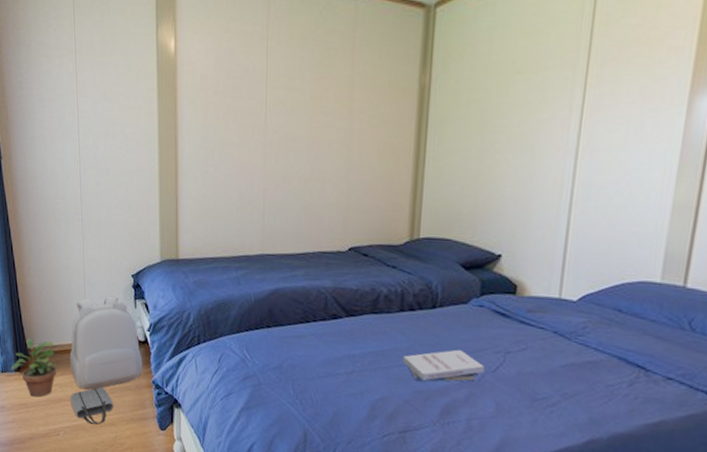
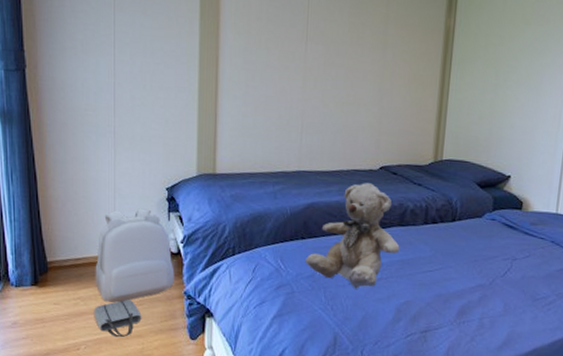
potted plant: present [10,338,58,397] -> none [26,251,81,312]
teddy bear: none [271,266,373,382] -> present [304,183,400,289]
books: present [402,349,486,382] -> none [425,257,496,286]

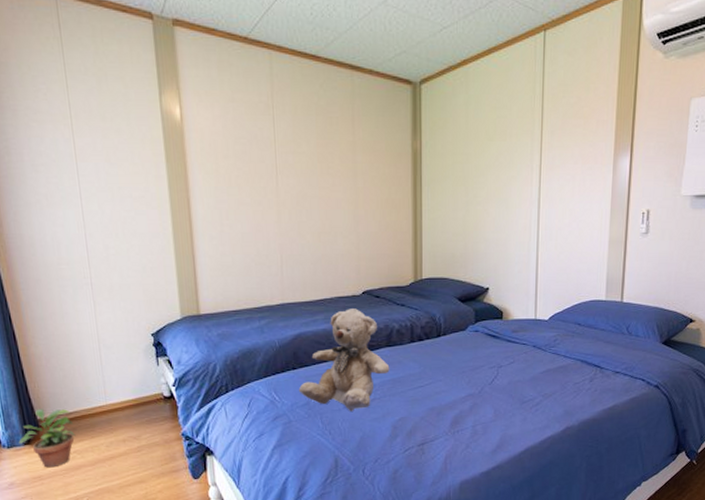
potted plant: none [26,251,81,312] -> present [18,408,76,468]
tote bag: present [94,299,142,338] -> none [92,447,142,486]
backpack: present [95,208,175,303] -> none [88,356,171,452]

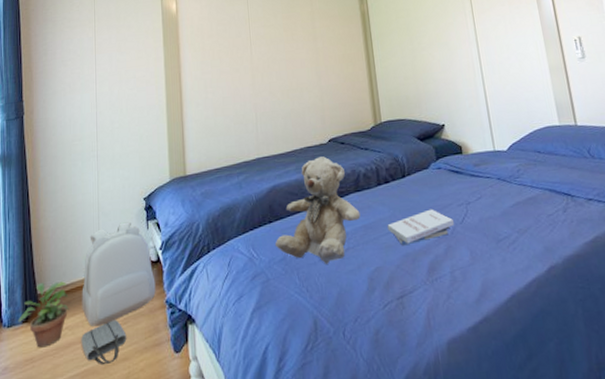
backpack: none [88,356,171,452] -> present [82,222,156,327]
tote bag: none [92,447,142,486] -> present [81,320,127,366]
books: none [416,369,484,400] -> present [387,209,455,246]

